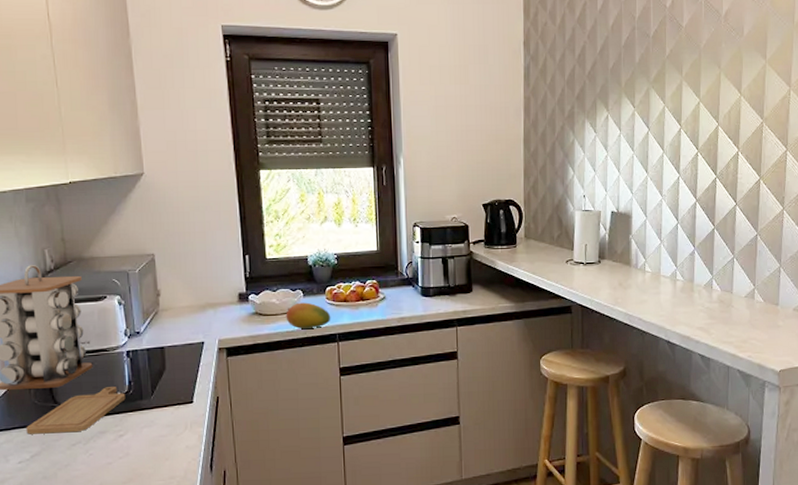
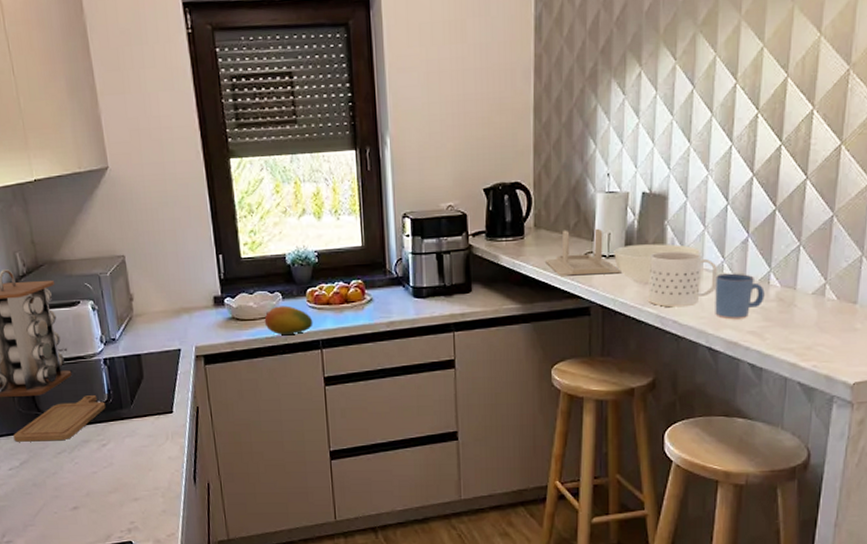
napkin holder: none [534,240,596,280] -> present [545,228,621,276]
bowl: none [590,254,660,287] -> present [614,244,702,284]
mug: none [618,260,672,307] -> present [648,250,717,308]
mug: none [671,279,709,318] -> present [715,273,765,320]

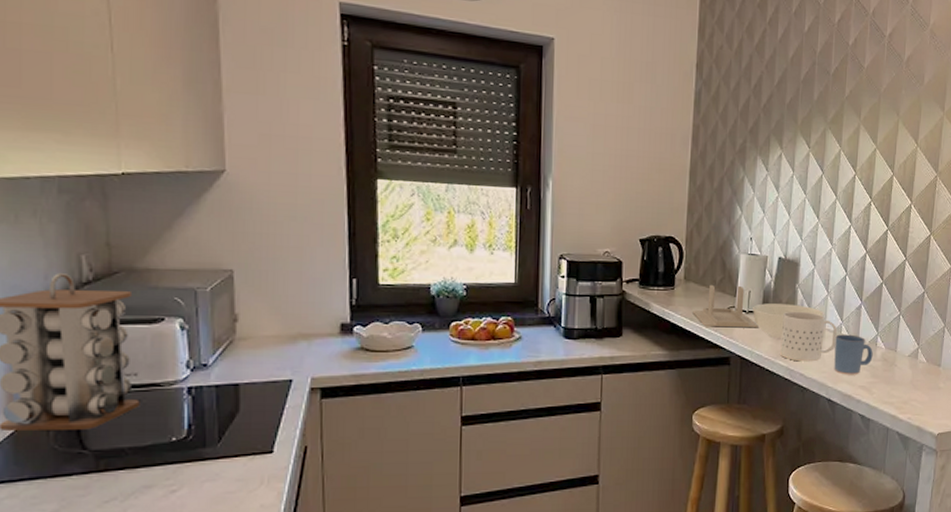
chopping board: present [13,395,106,442] -> none [39,431,183,488]
fruit: present [264,305,313,335] -> none [399,338,455,369]

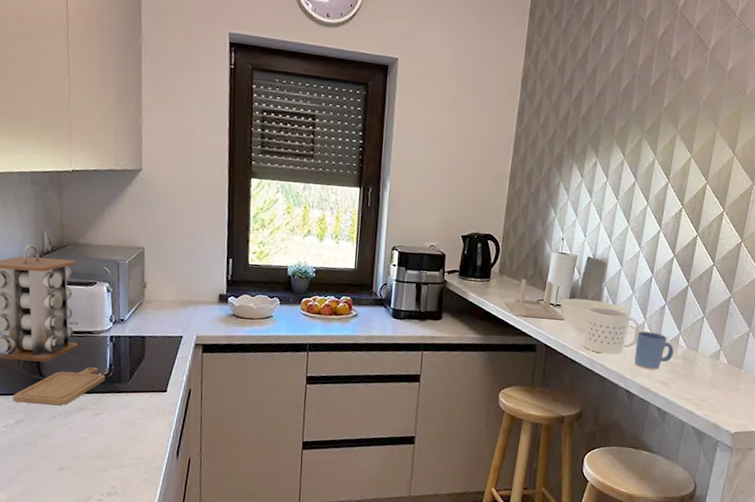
chopping board: none [39,431,183,488] -> present [13,367,106,406]

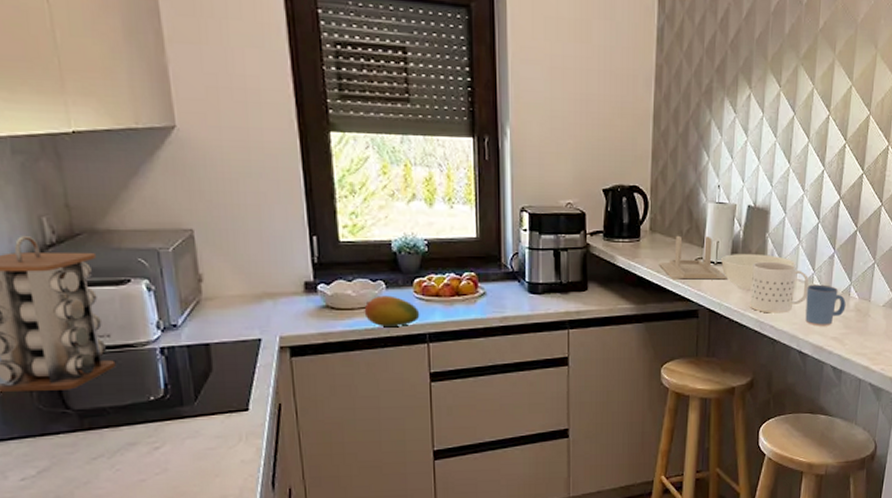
chopping board: present [13,367,106,406] -> none [29,390,161,446]
fruit: none [261,309,304,336] -> present [364,295,420,326]

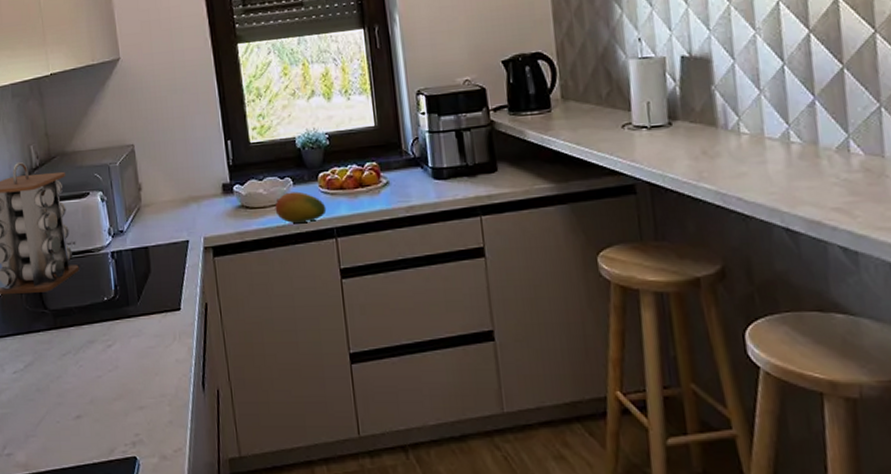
napkin holder: present [659,235,727,280] -> none [578,97,668,151]
bowl: present [721,254,797,291] -> none [655,111,761,157]
mug: present [750,261,809,314] -> none [698,118,785,183]
mug: present [805,284,846,326] -> none [781,140,847,195]

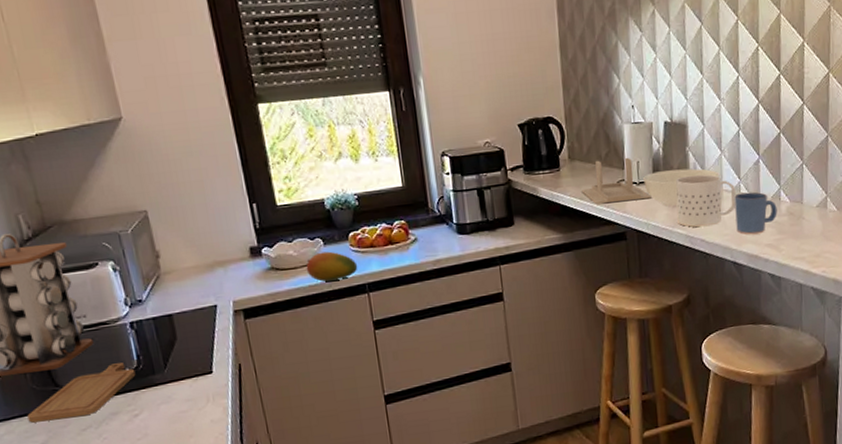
chopping board: none [19,291,112,342] -> present [27,363,136,423]
napkin holder: none [578,97,668,151] -> present [581,157,652,205]
bowl: none [655,111,761,157] -> present [643,168,721,208]
mug: none [698,118,785,183] -> present [675,174,736,228]
mug: none [781,140,847,195] -> present [734,192,777,235]

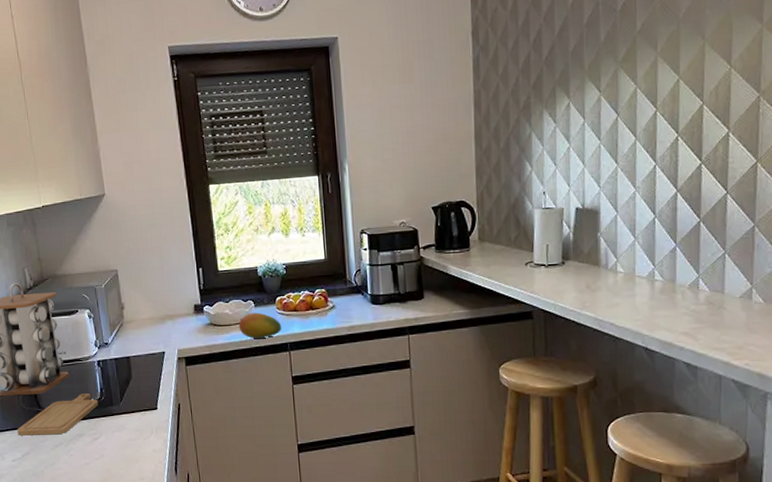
napkin holder: present [581,157,652,205] -> none [490,240,560,284]
bowl: present [643,168,721,208] -> none [552,253,634,290]
mug: present [675,174,736,228] -> none [585,259,650,311]
mug: present [734,192,777,235] -> none [648,279,695,322]

